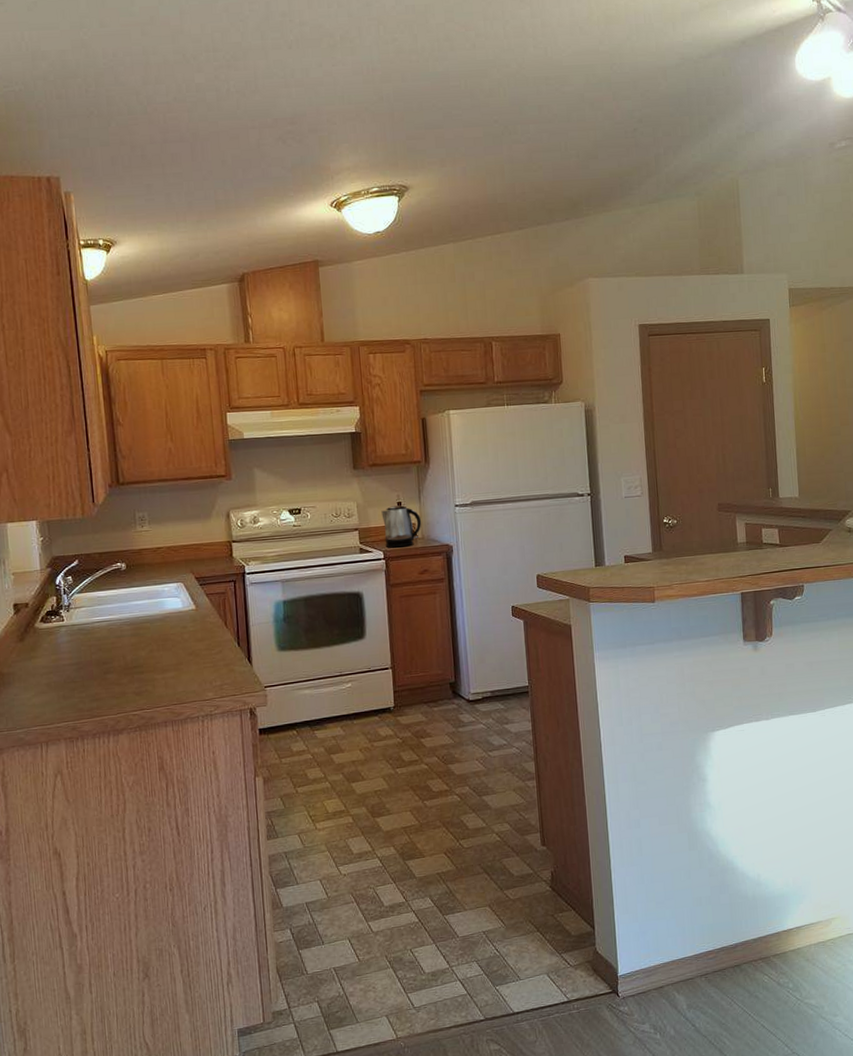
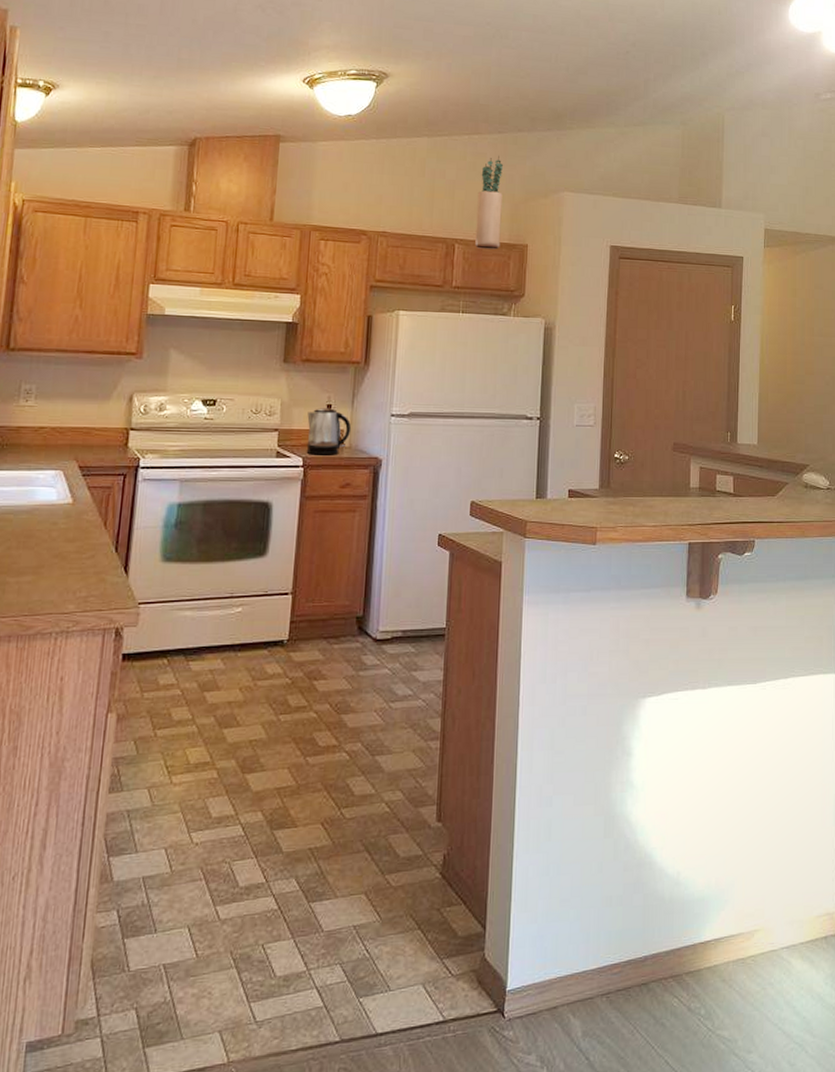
vase: none [507,251,534,343] -> present [475,155,504,250]

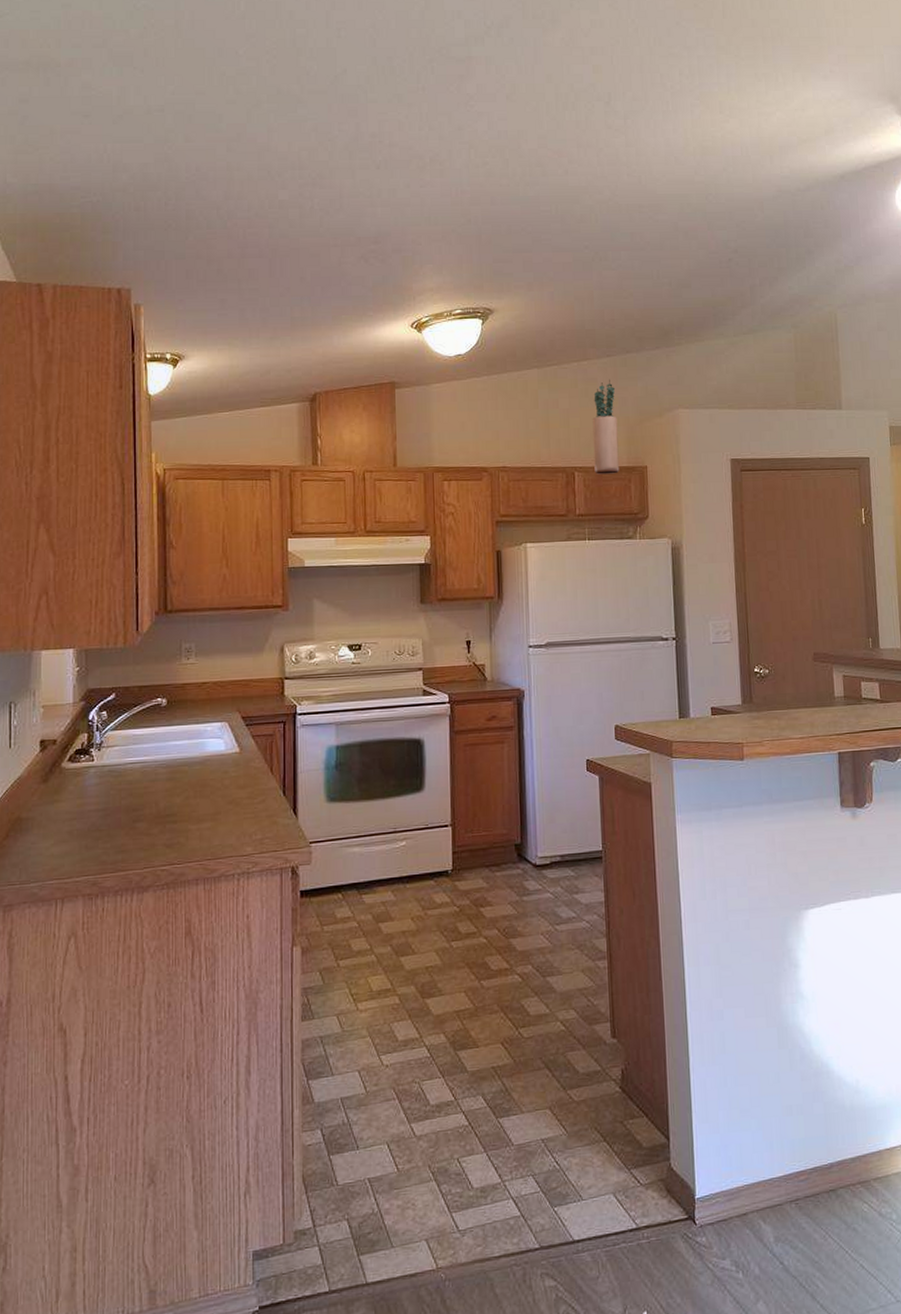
kettle: present [306,408,352,455] -> none [448,644,492,691]

